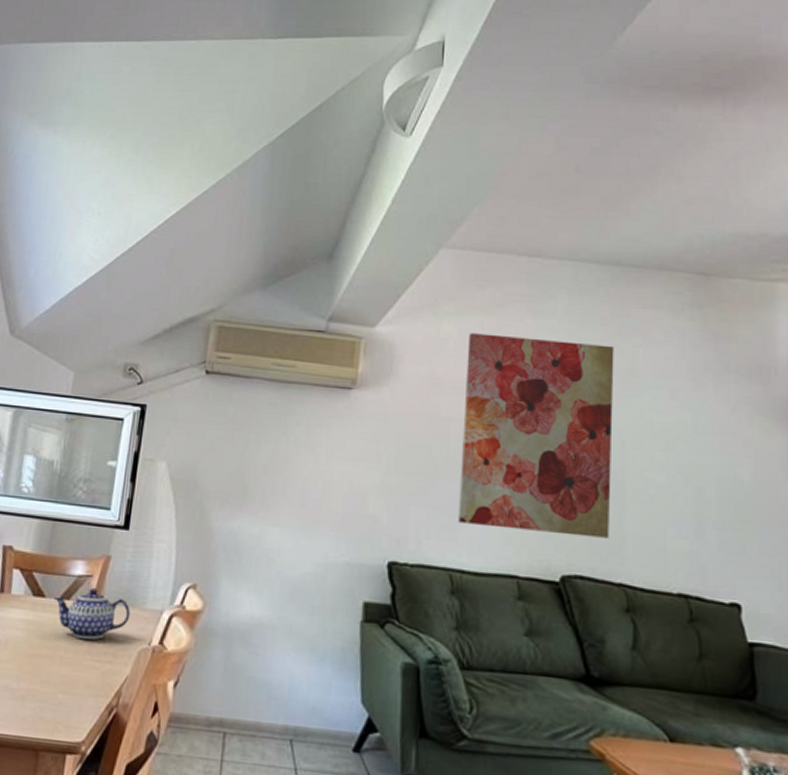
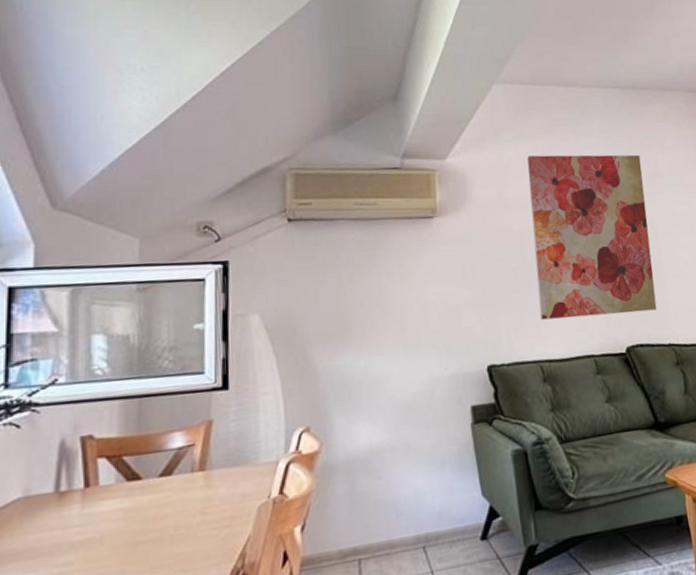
teapot: present [53,588,130,640] -> none [152,456,243,512]

